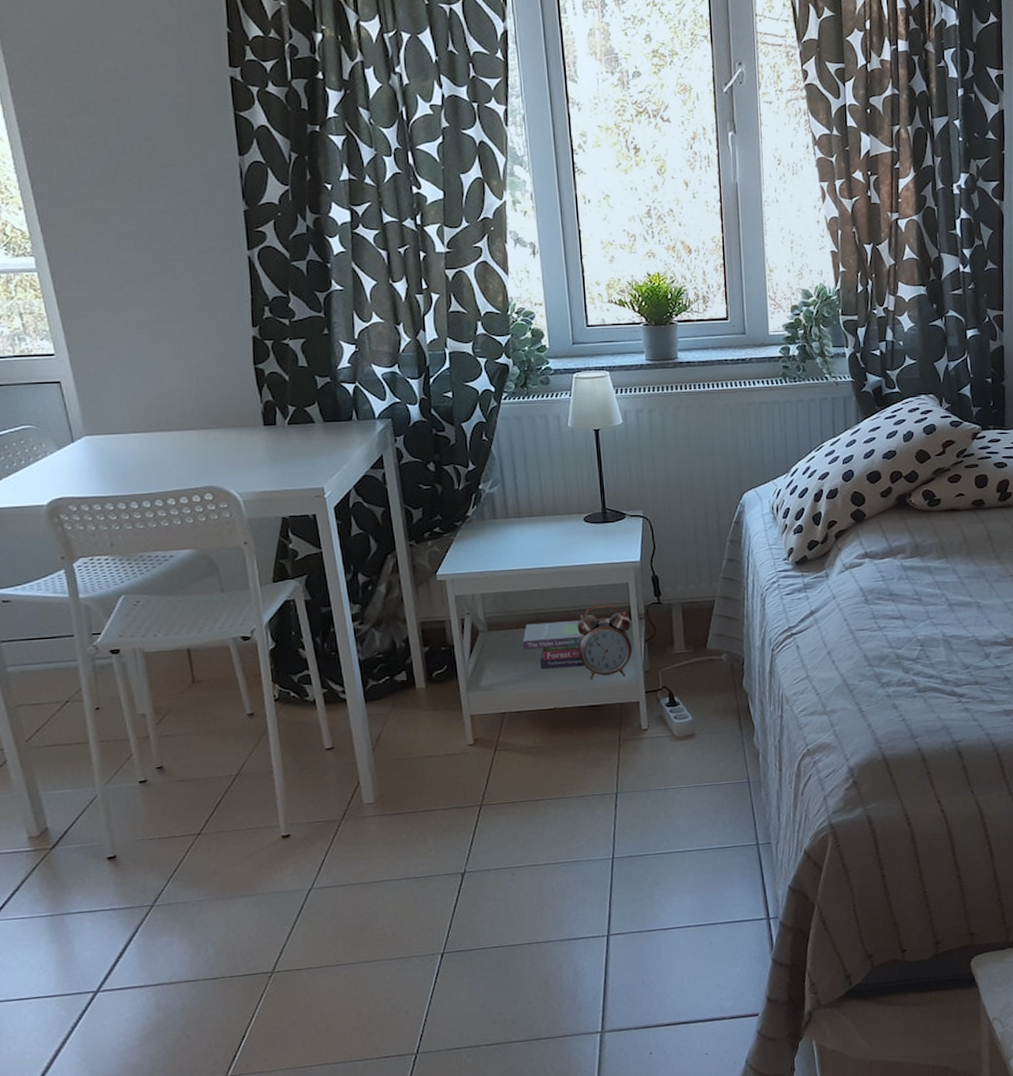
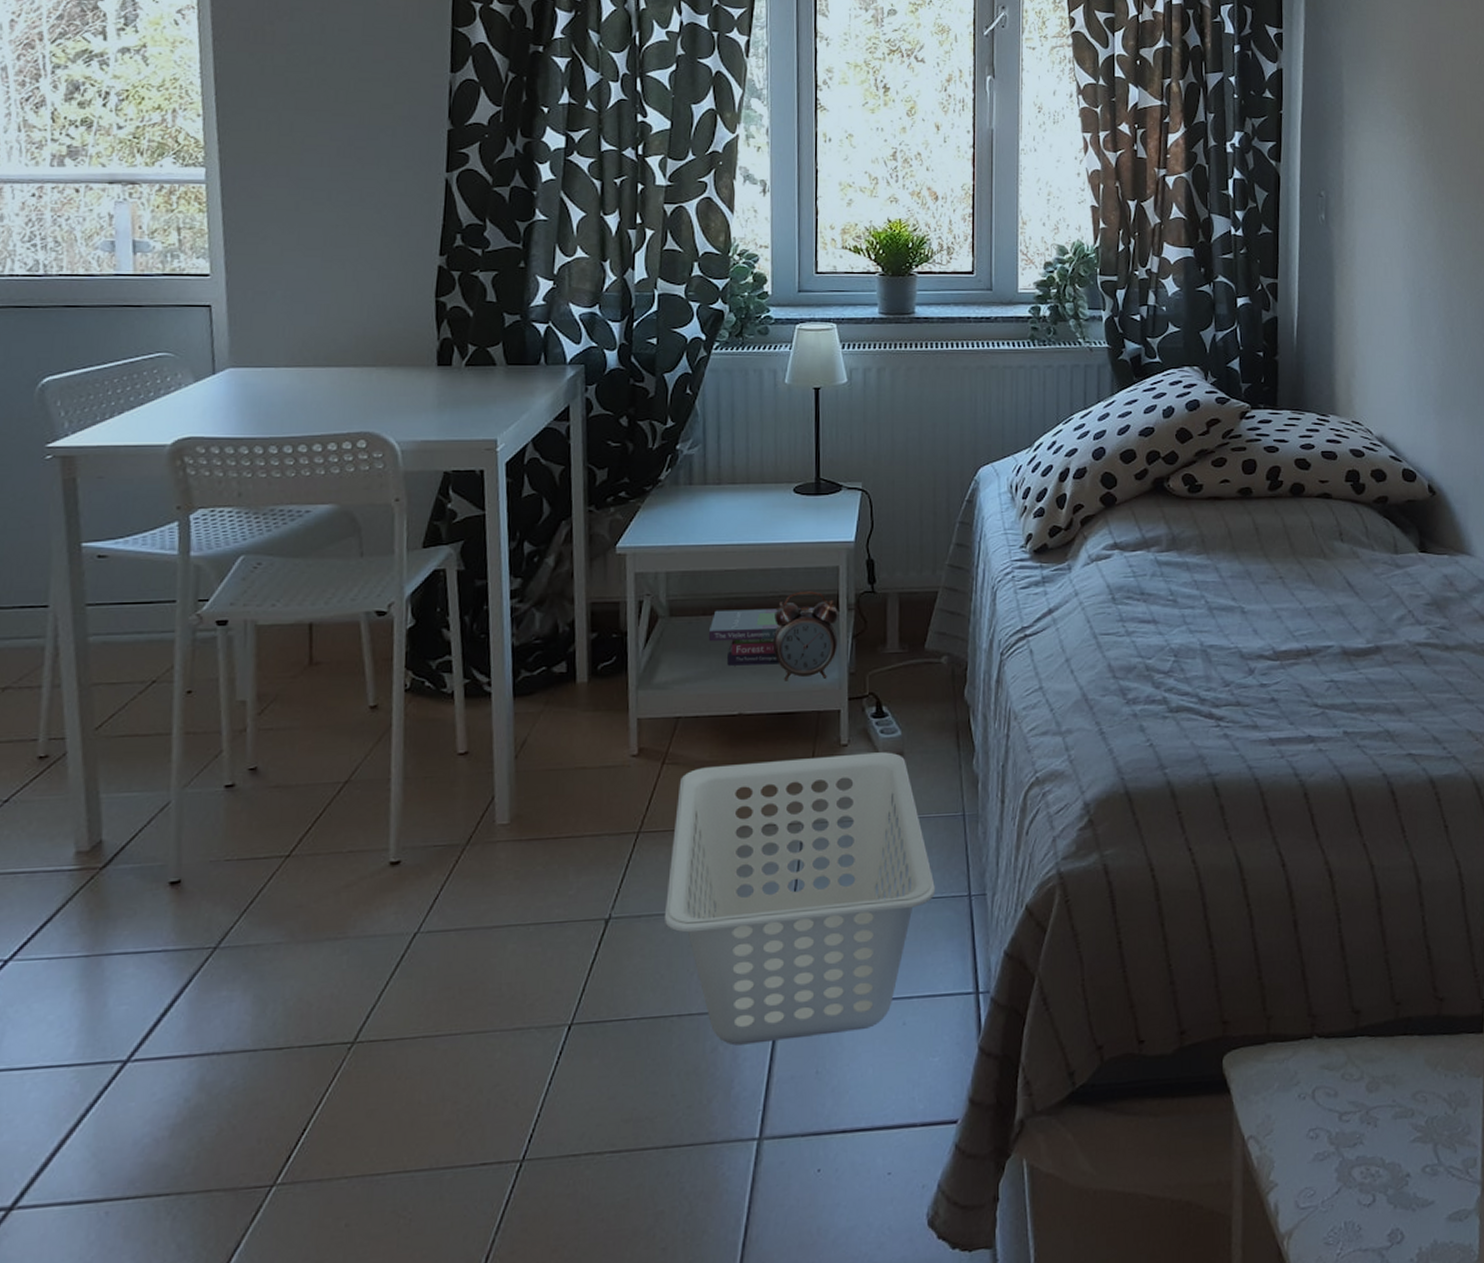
laundry basket: none [508,733,729,965] -> present [664,752,935,1046]

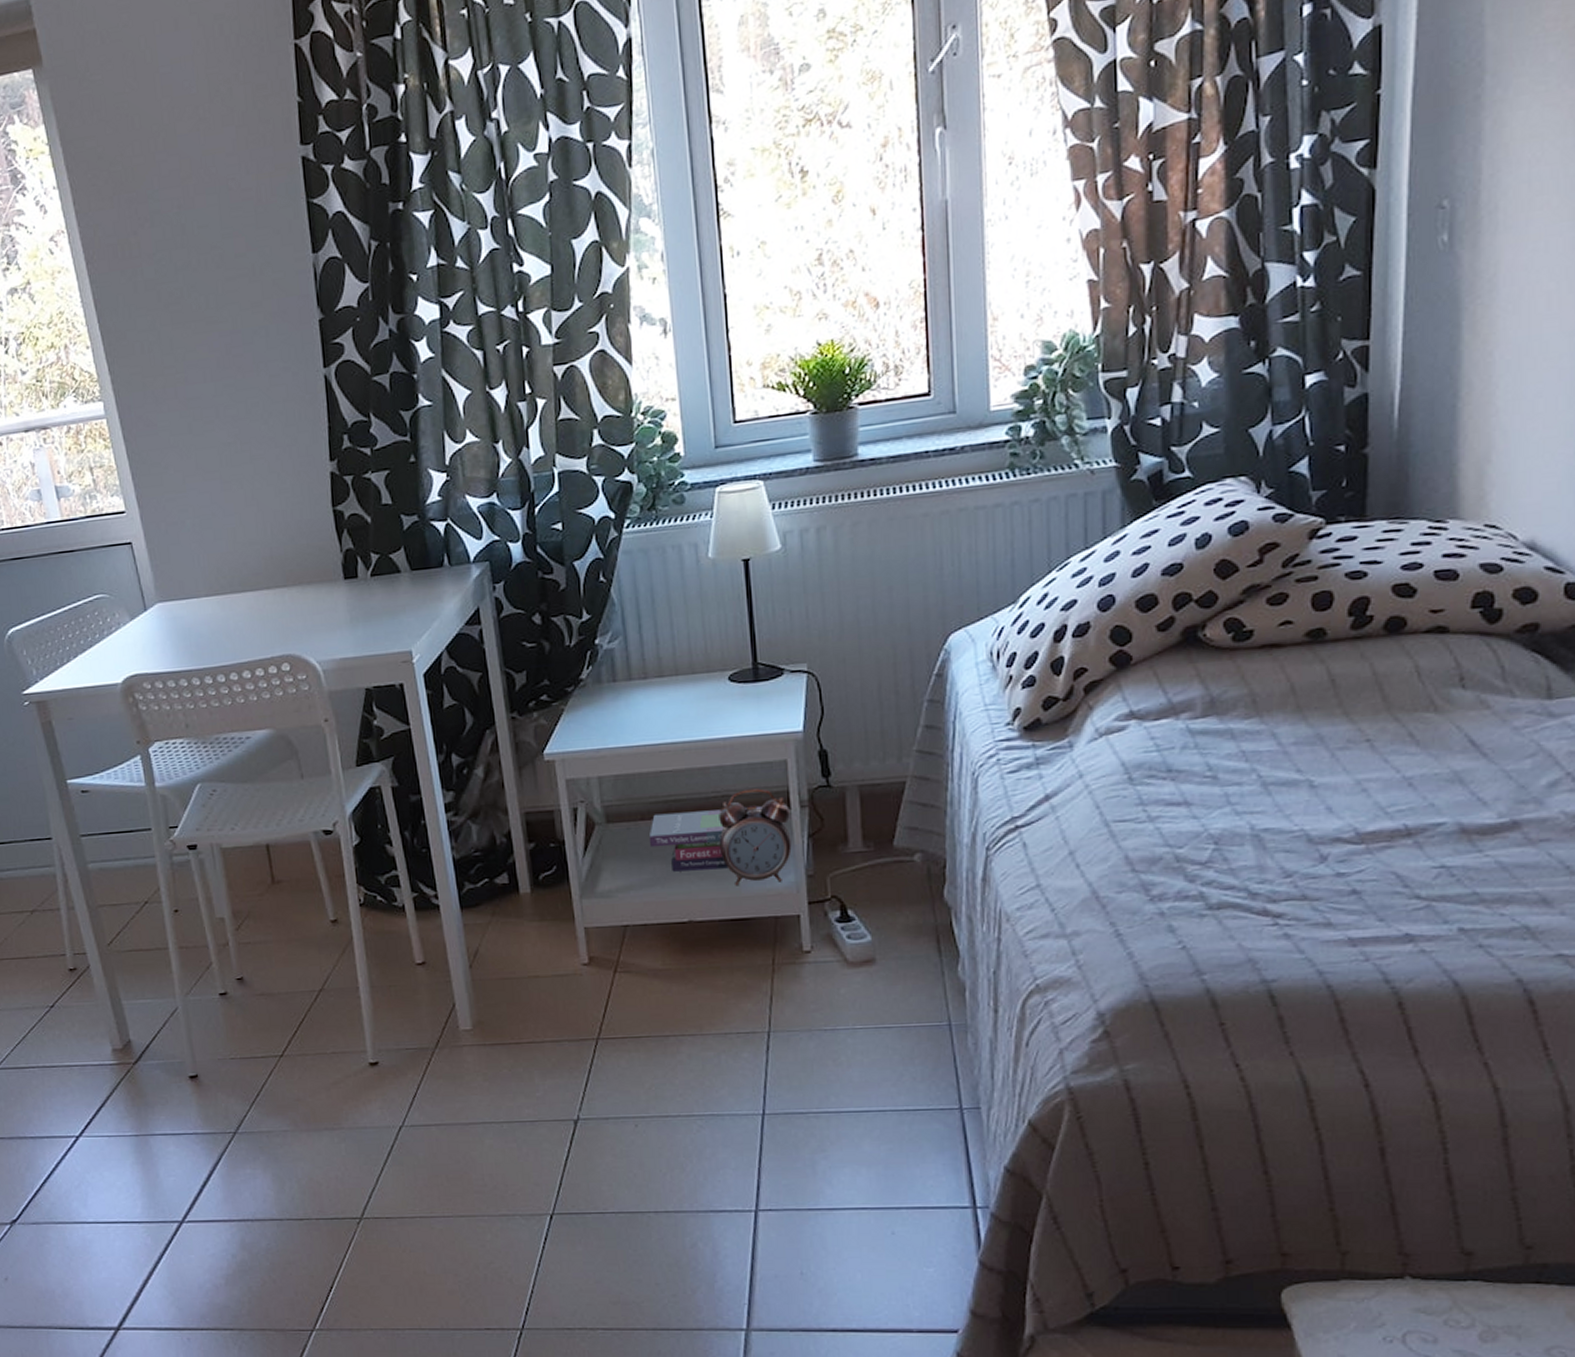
laundry basket: present [664,752,935,1046] -> none [631,958,920,1243]

